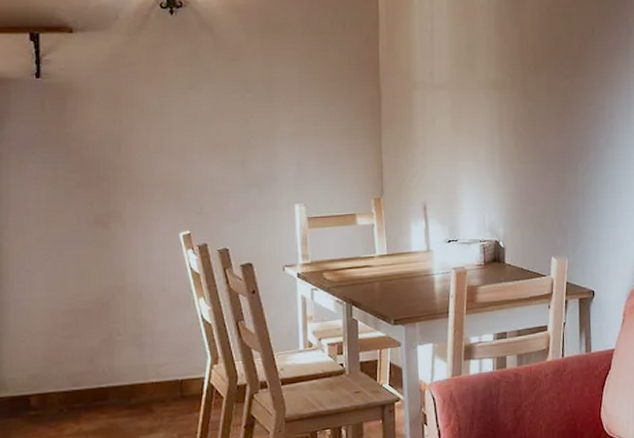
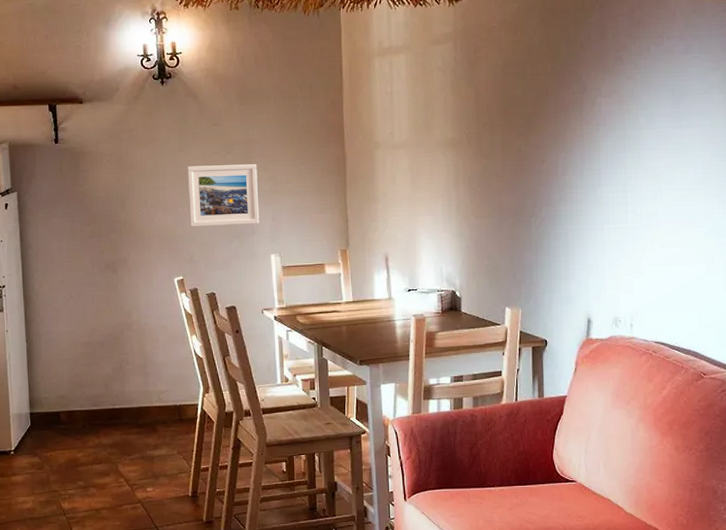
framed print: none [199,104,282,175] -> present [187,164,260,227]

